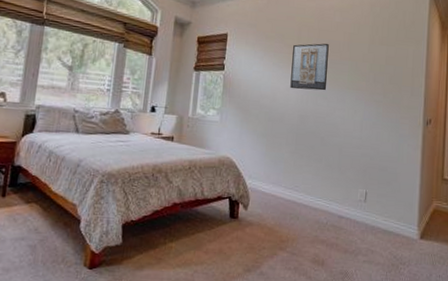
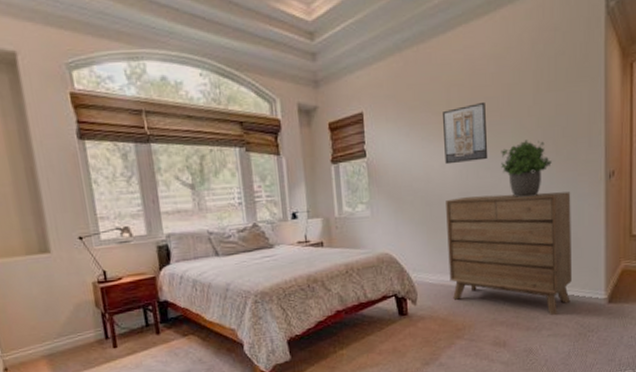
dresser: none [280,118,394,243] -> present [446,191,572,316]
potted plant: none [337,80,379,129] -> present [501,139,552,198]

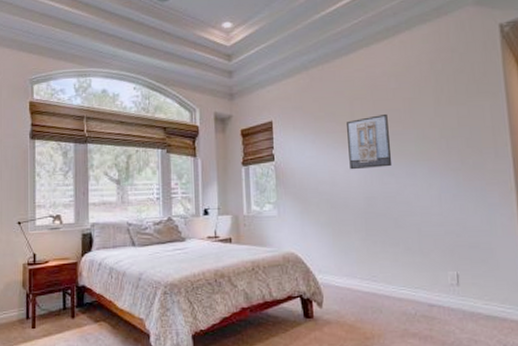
dresser: present [446,191,572,316] -> none [351,200,490,332]
potted plant: present [501,139,552,198] -> none [404,149,458,204]

